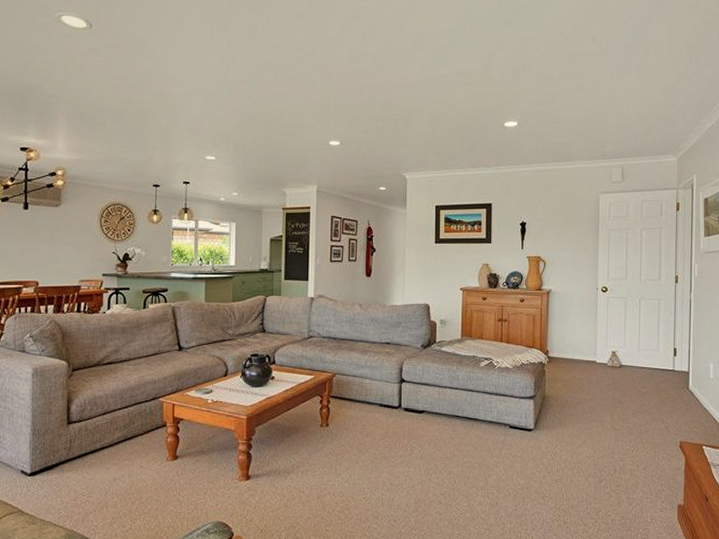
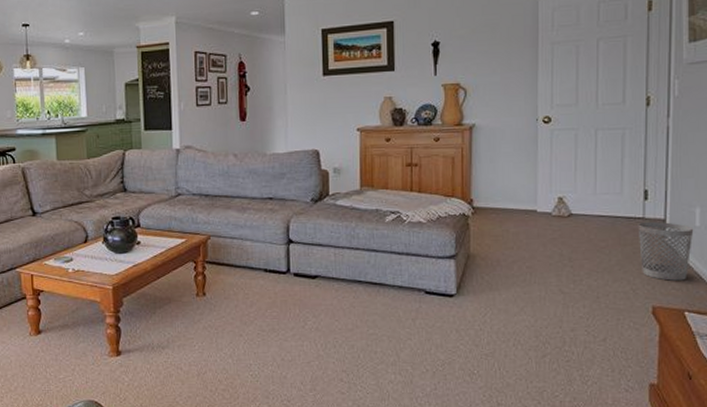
wastebasket: none [669,373,709,421] -> present [638,221,694,281]

